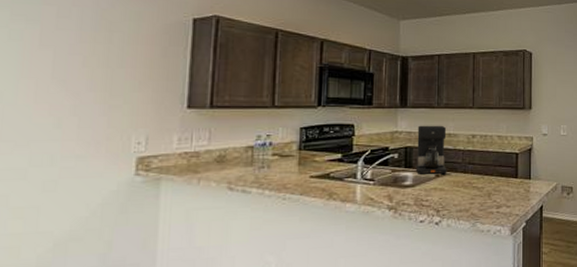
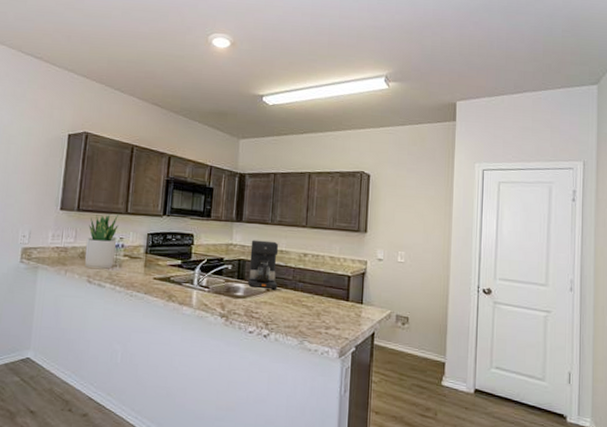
planter: none [222,108,264,174] -> present [84,213,119,270]

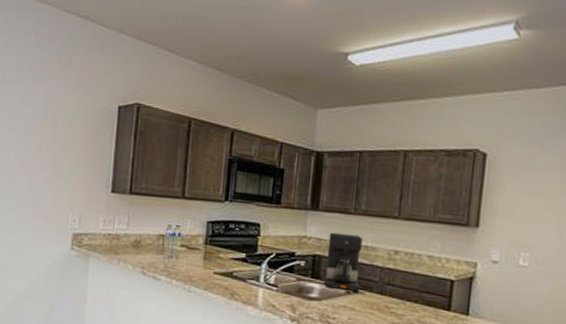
planter: present [84,213,119,270] -> none [138,197,175,261]

